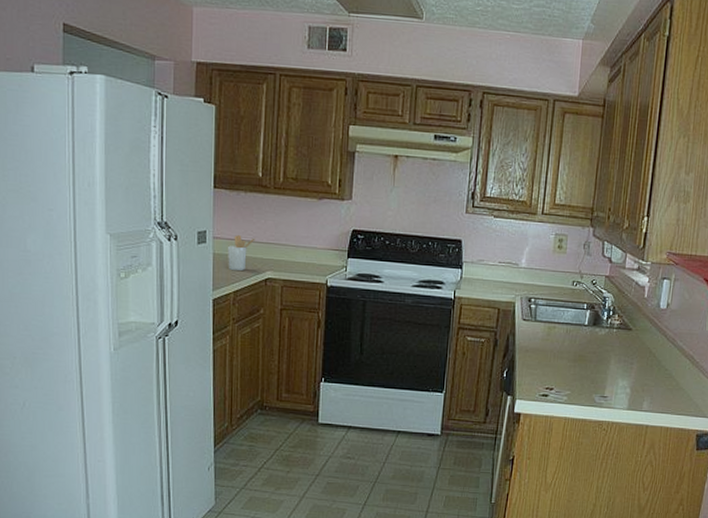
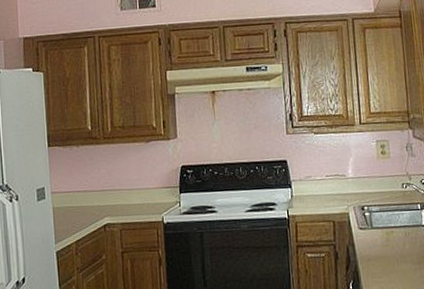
utensil holder: present [228,235,256,271] -> none [66,187,91,221]

